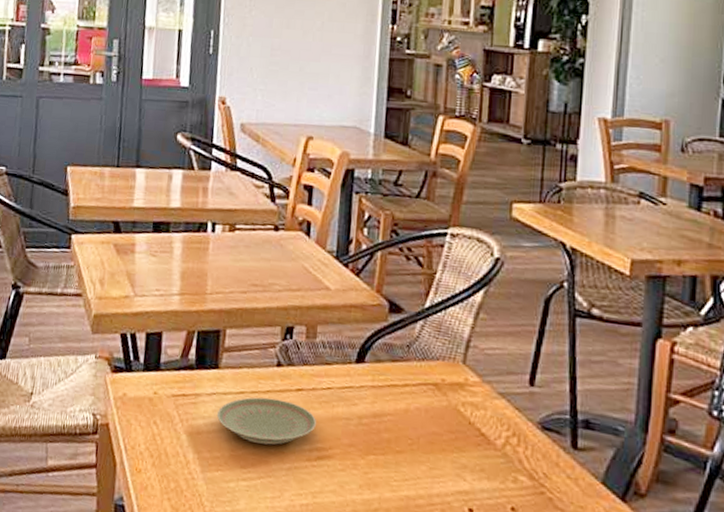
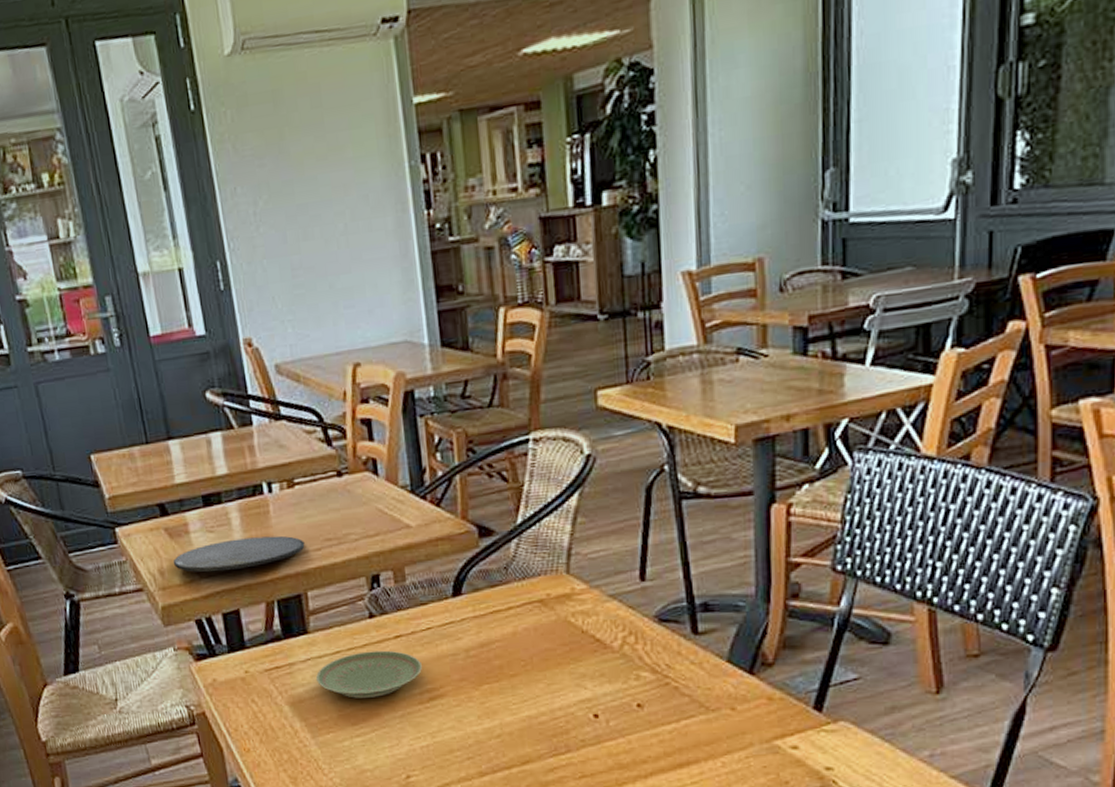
plate: none [114,266,234,296] -> present [173,535,305,572]

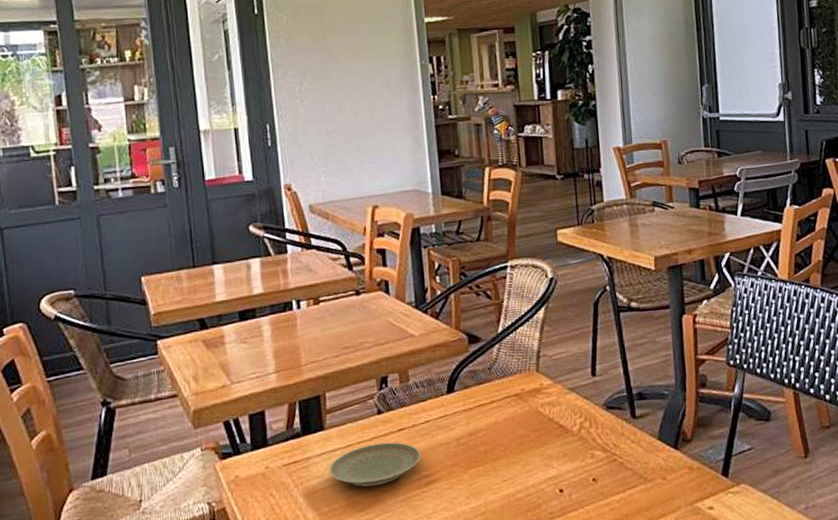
plate: present [173,535,305,572] -> none [207,345,326,379]

